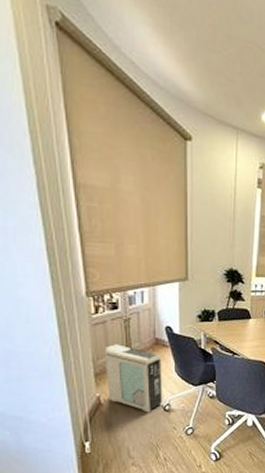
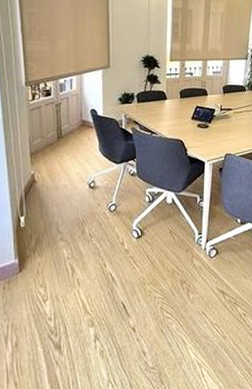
air purifier: present [104,344,163,413] -> none [38,126,89,189]

